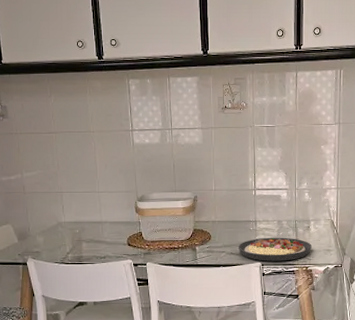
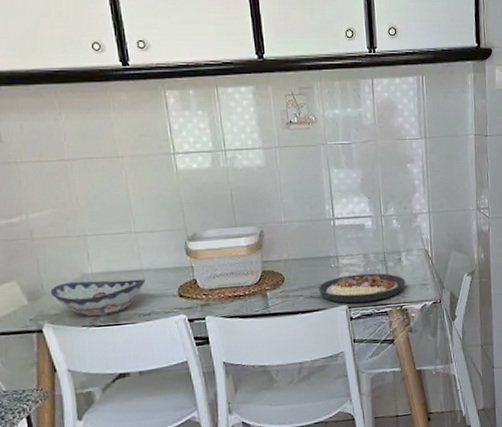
decorative bowl: none [34,228,104,256] -> present [50,279,146,317]

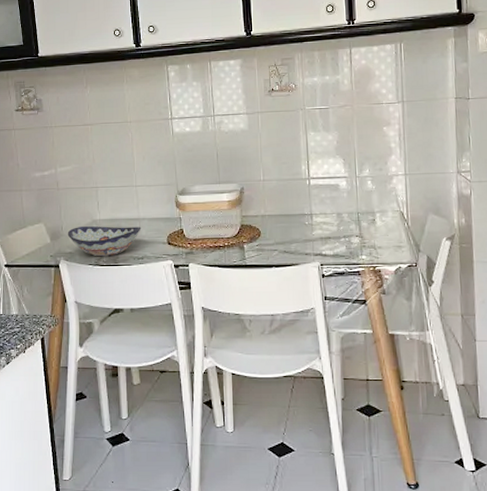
plate: present [318,273,405,304] -> none [291,232,379,261]

